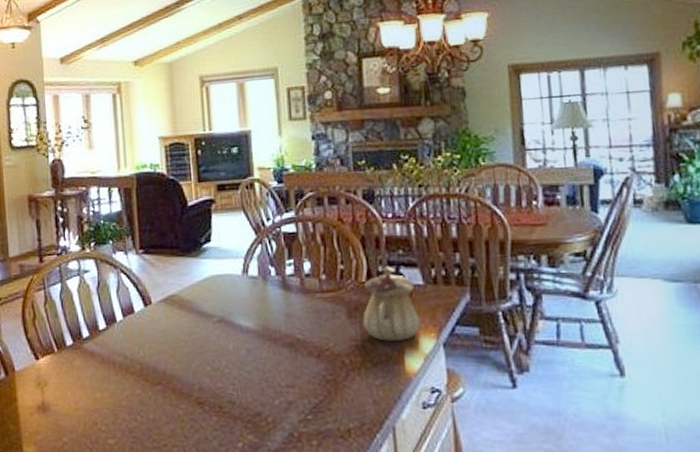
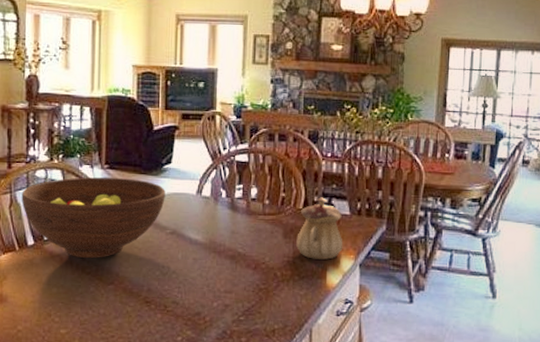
fruit bowl: none [56,262,208,357] -> present [21,177,165,259]

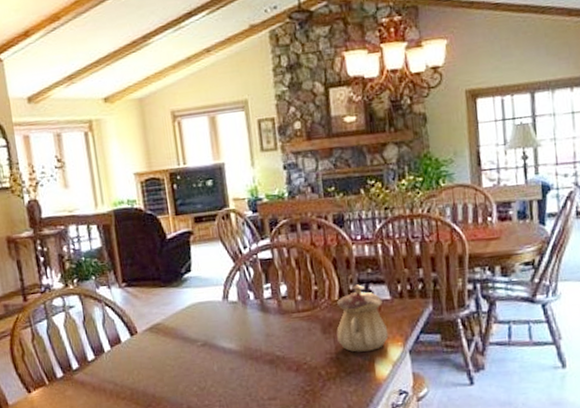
fruit bowl: present [21,177,165,259] -> none [42,293,191,384]

